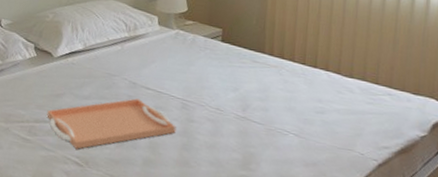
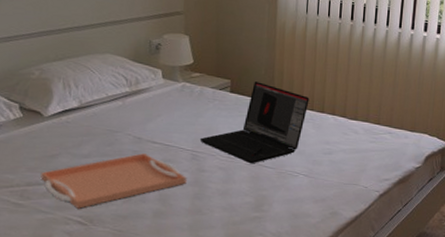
laptop: none [190,31,301,118] -> present [199,81,310,164]

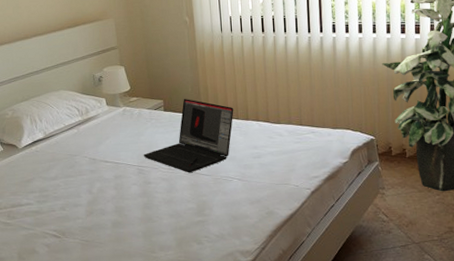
serving tray: present [40,153,187,209] -> none [21,172,137,224]

